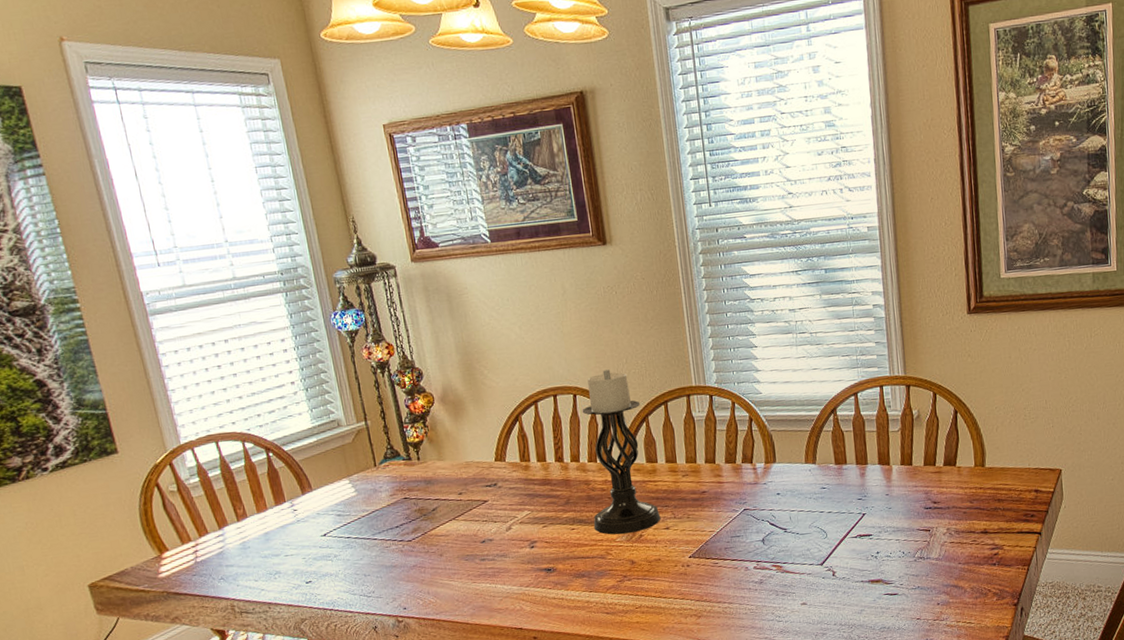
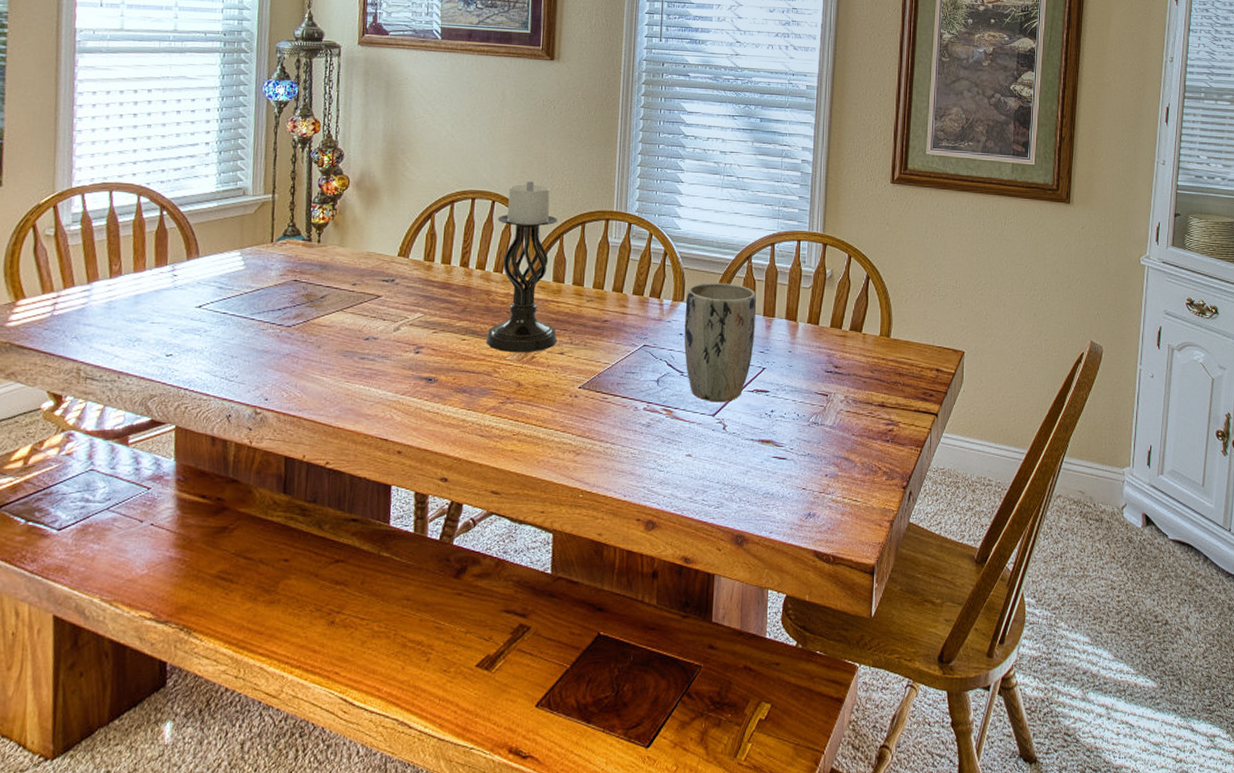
plant pot: none [777,438,851,552] -> present [684,282,757,403]

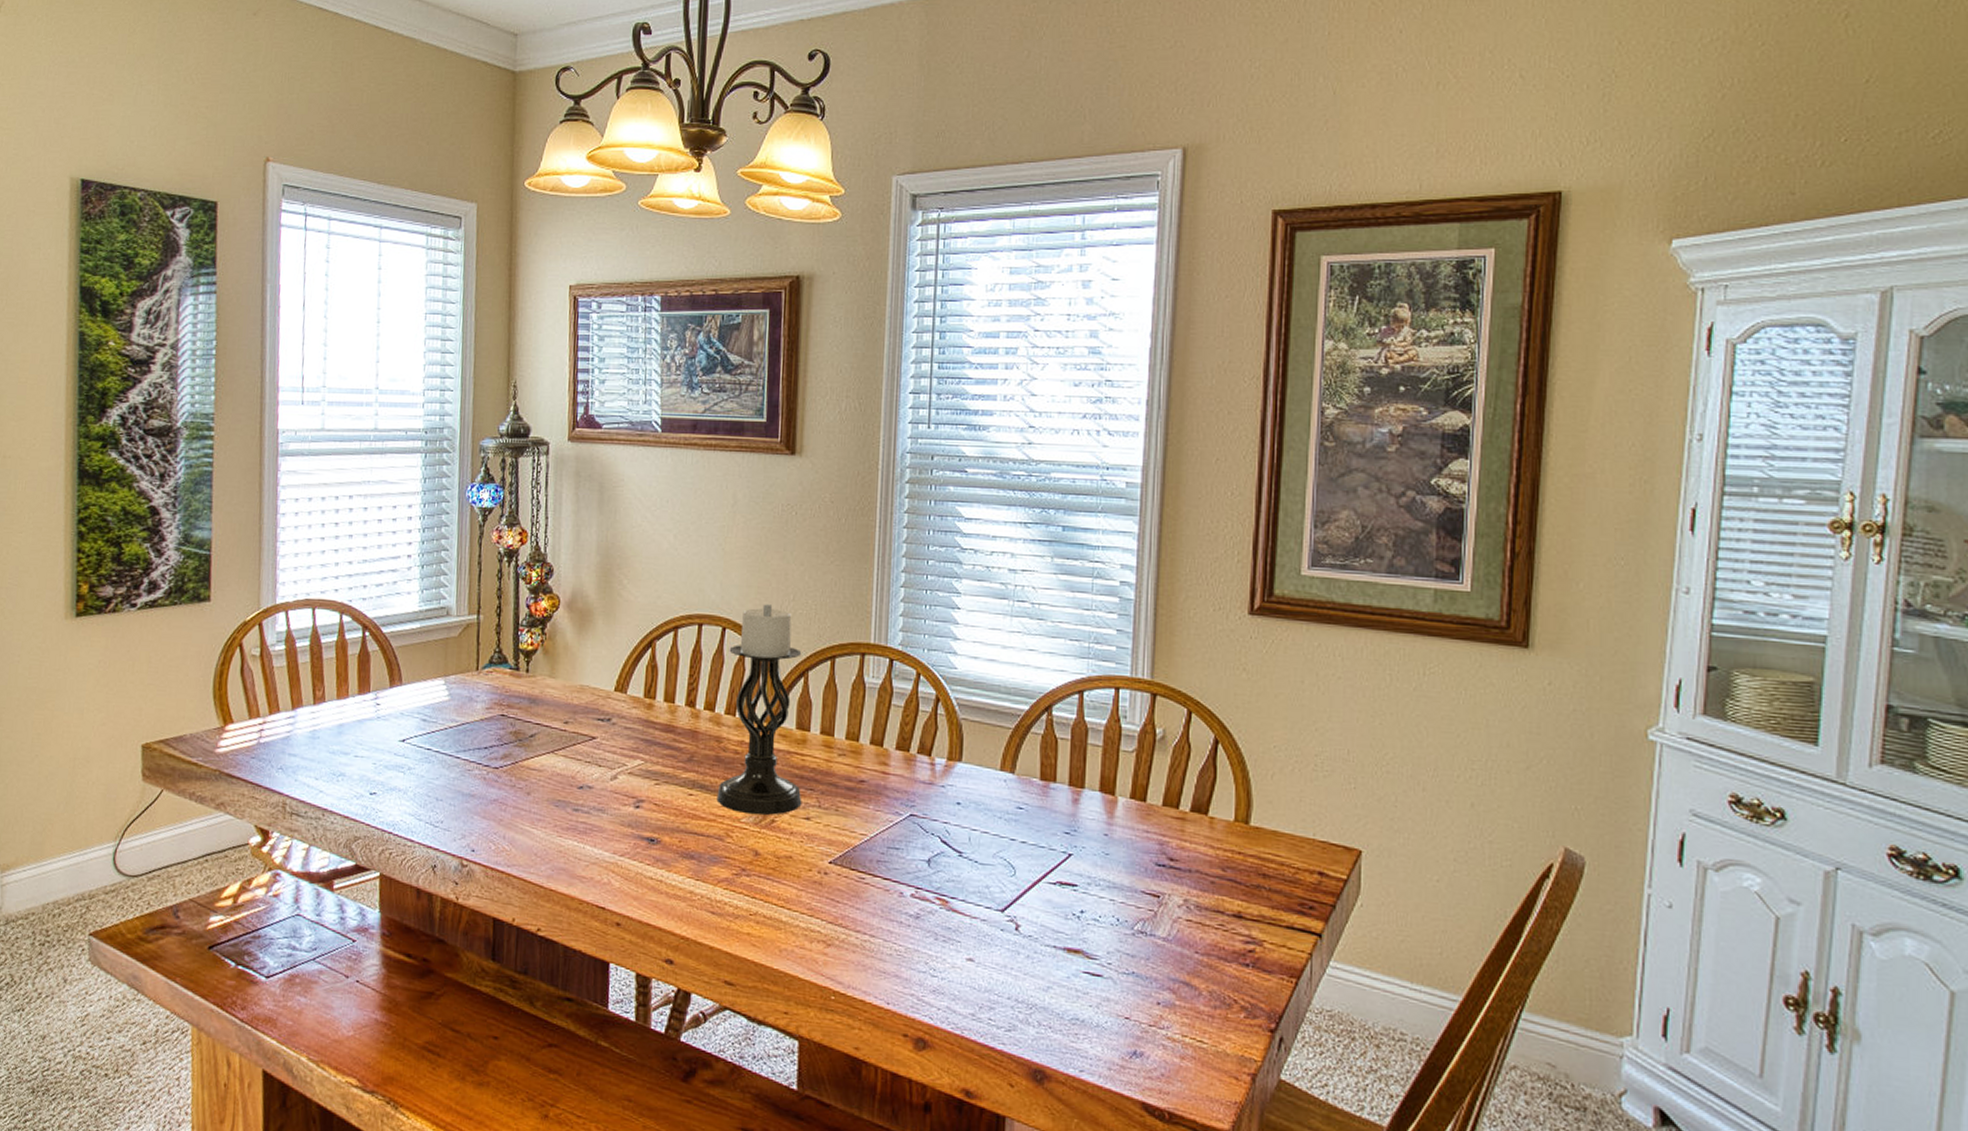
plant pot: present [684,282,757,403] -> none [962,738,1060,895]

